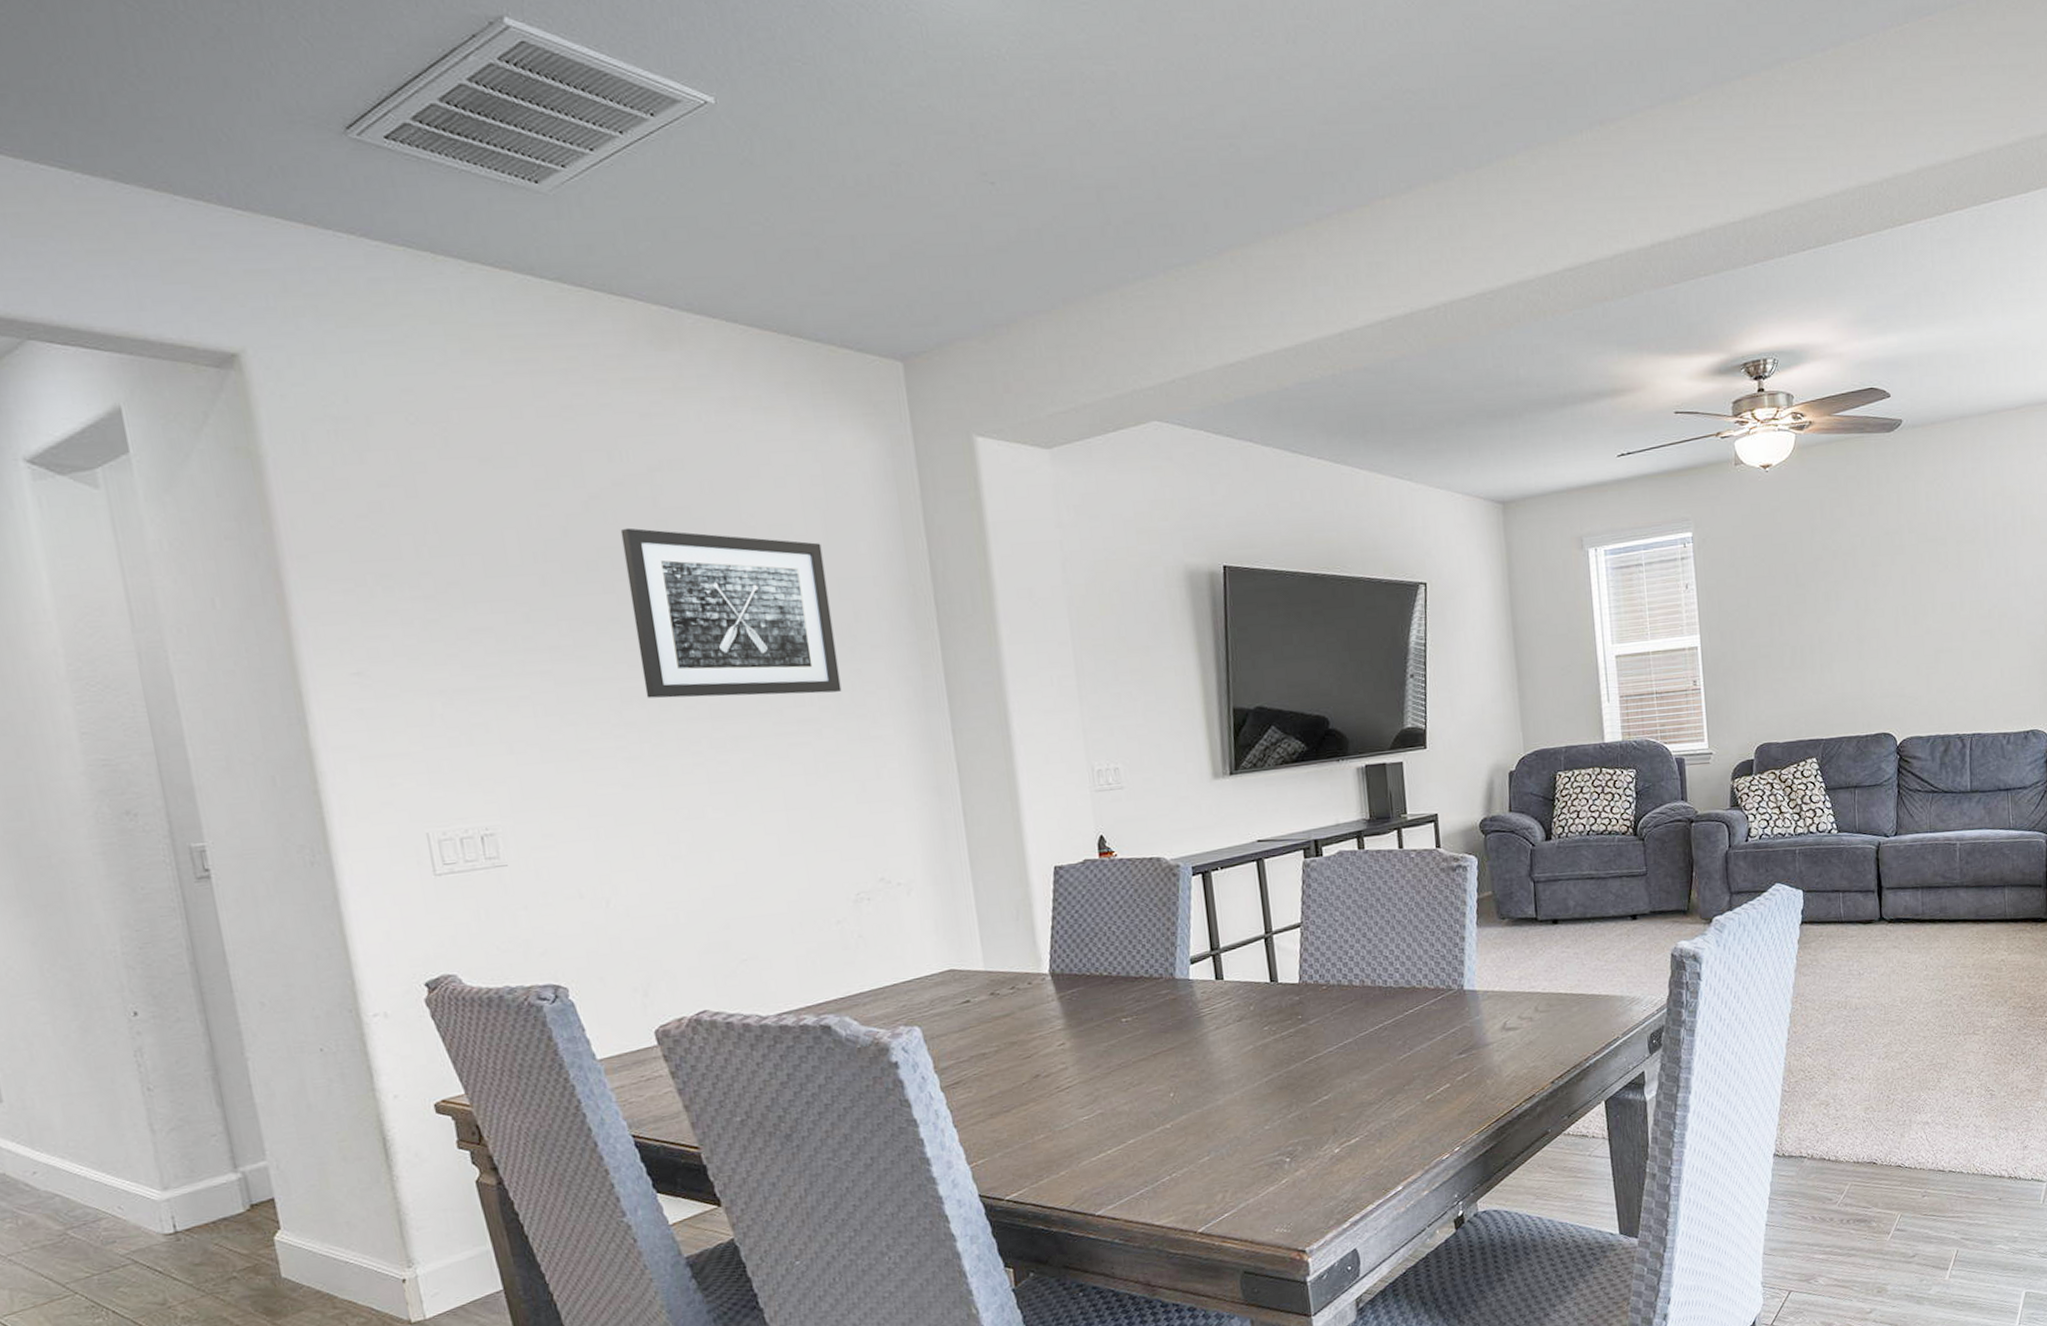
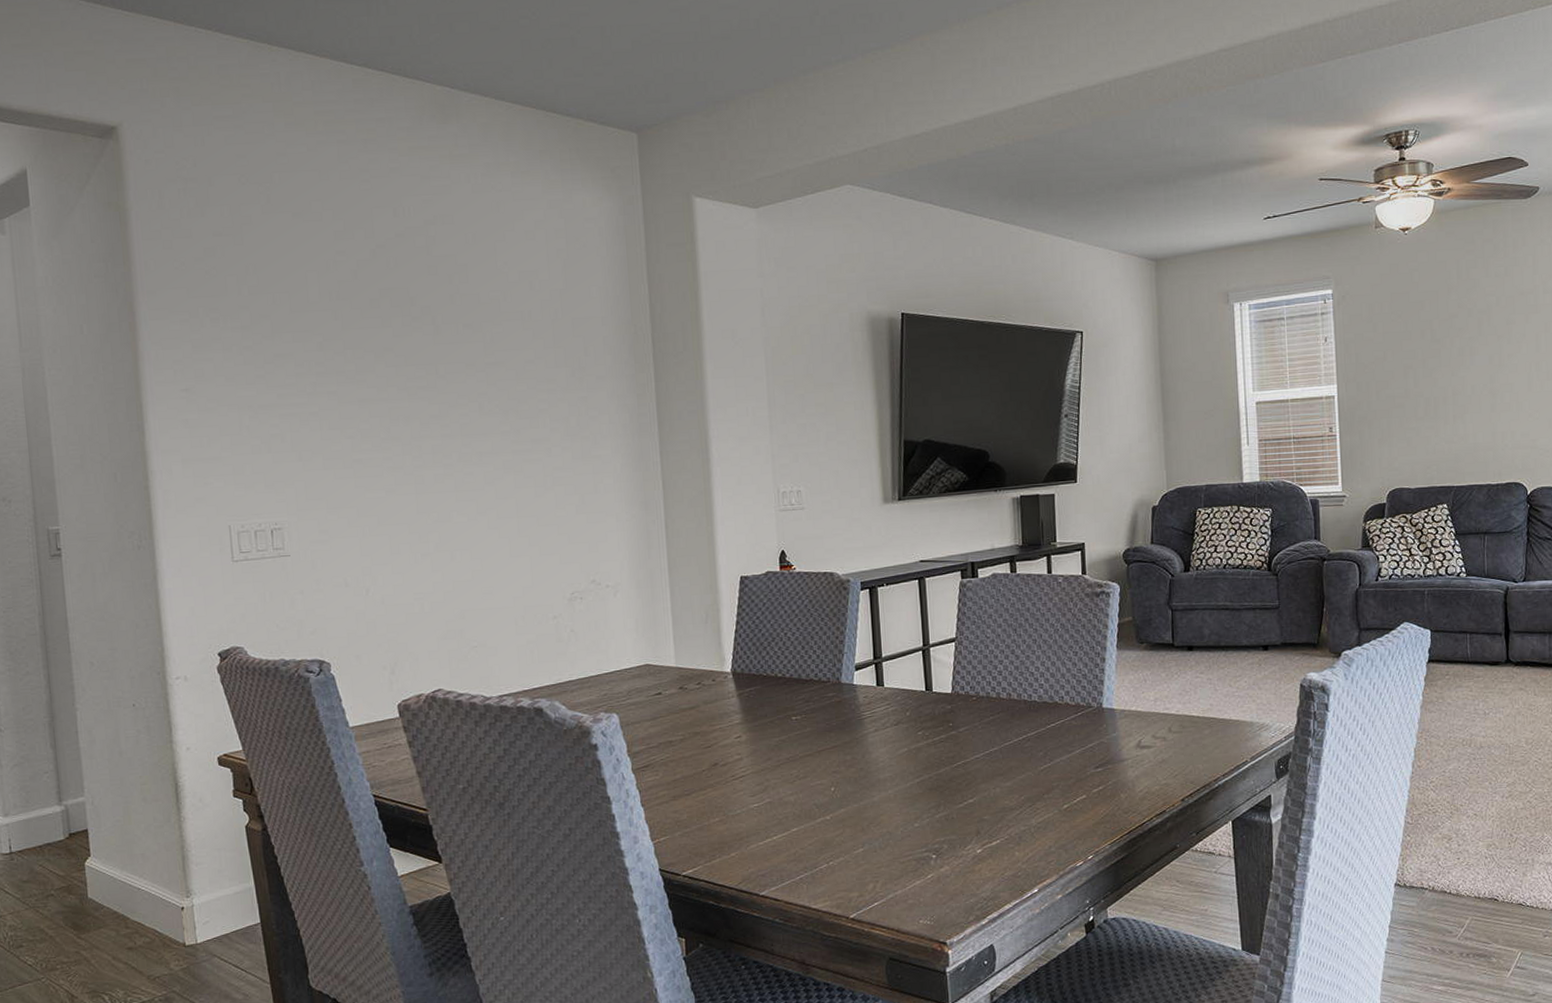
wall art: present [620,528,842,698] -> none [399,272,570,418]

